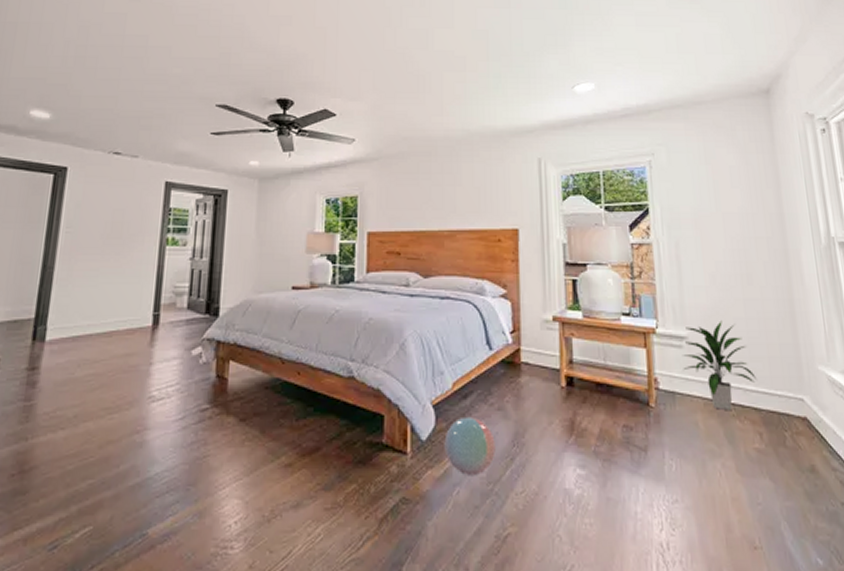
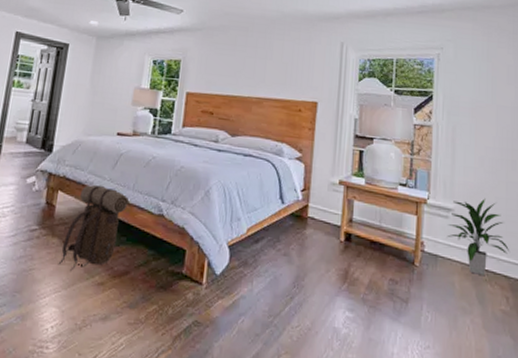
backpack: none [236,349,313,453] -> present [58,184,130,271]
ball: present [444,416,496,475] -> none [234,258,279,308]

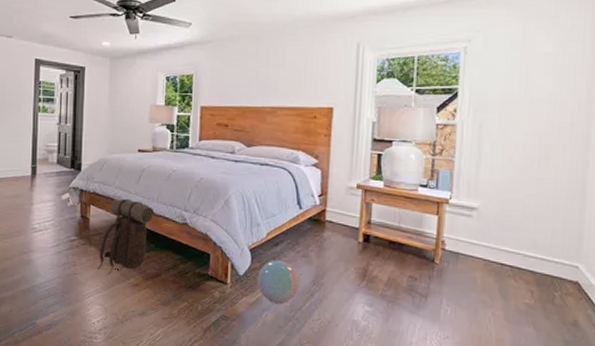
ball: none [234,258,279,308] -> present [257,260,299,304]
indoor plant: present [447,198,509,276] -> none [469,196,537,272]

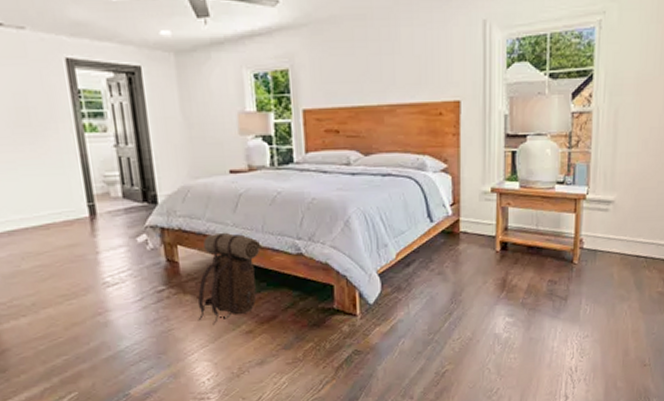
ball: present [257,260,299,304] -> none [390,281,436,329]

